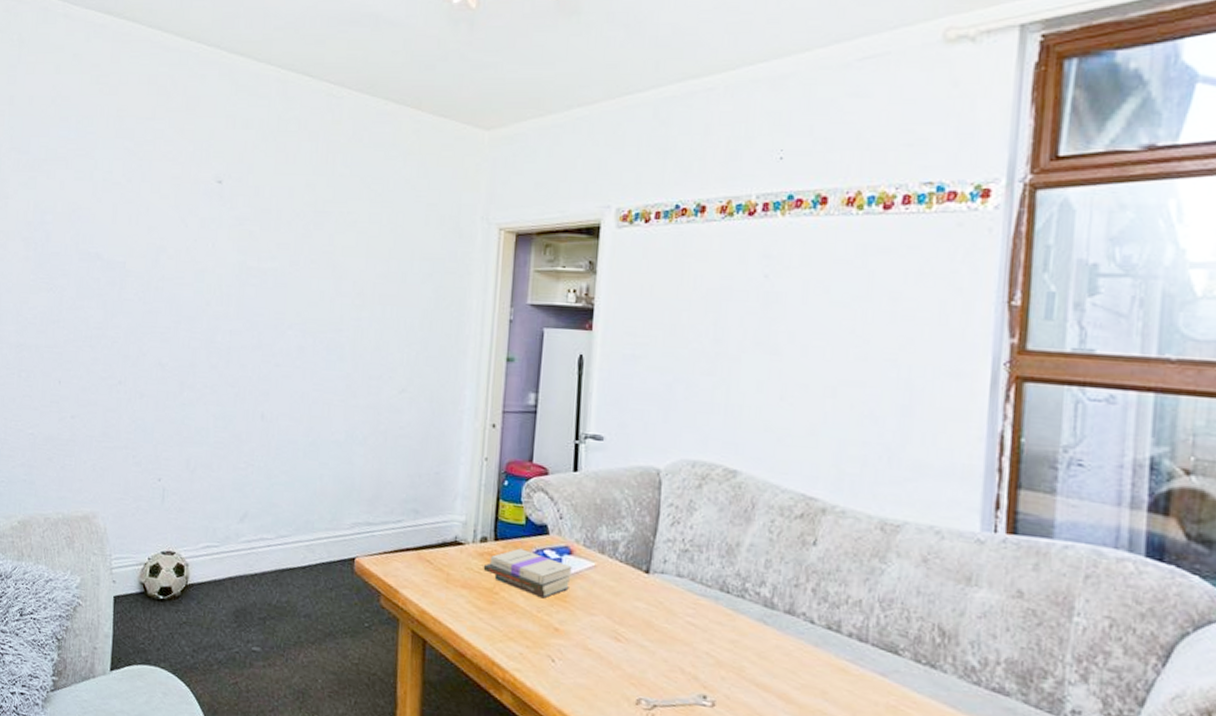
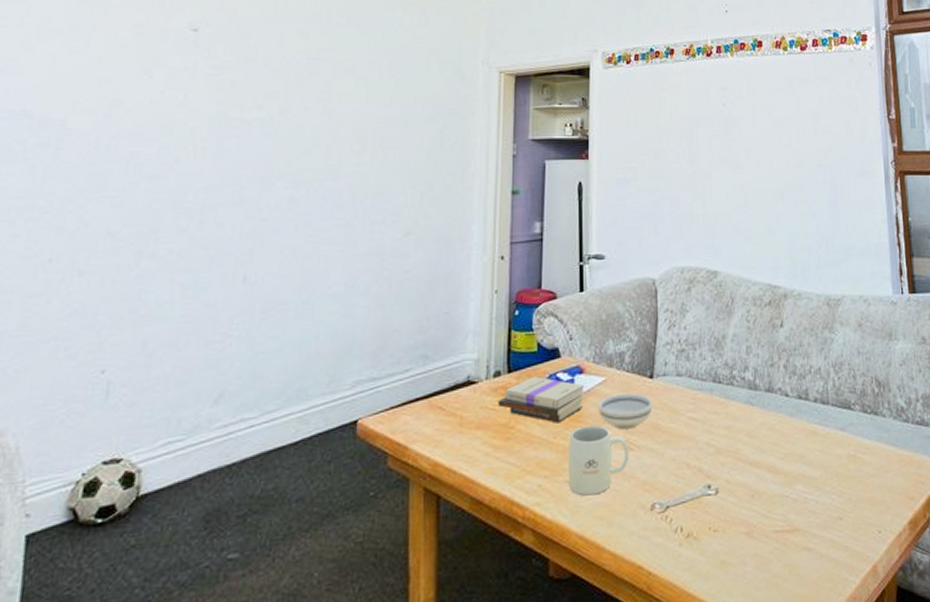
mug: none [550,606,616,676] -> present [567,425,629,496]
bowl: none [586,581,647,620] -> present [598,393,653,430]

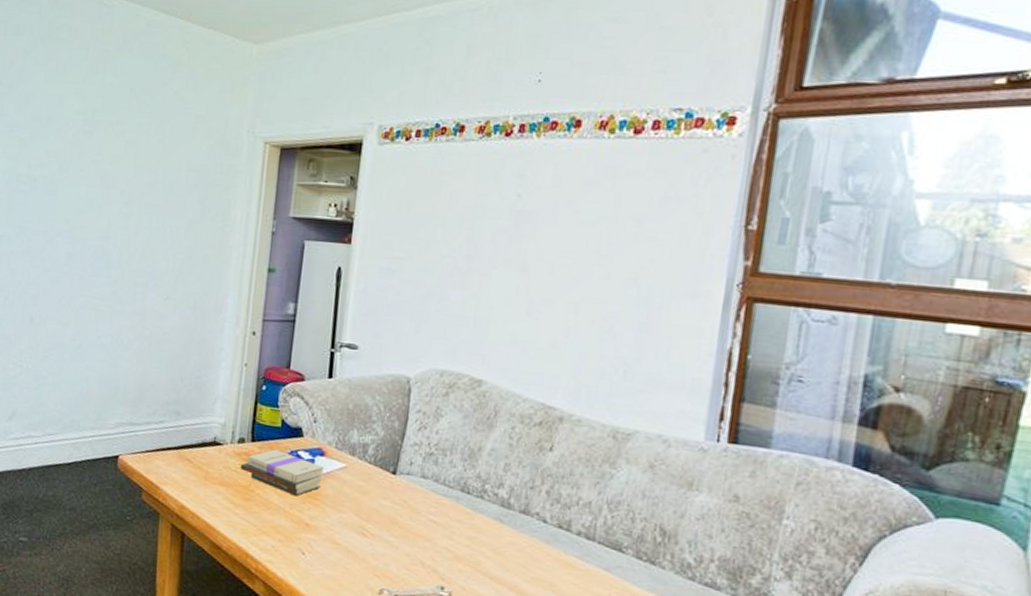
mug: present [567,425,629,496] -> none [300,504,363,568]
bowl: present [598,393,653,430] -> none [336,481,393,517]

